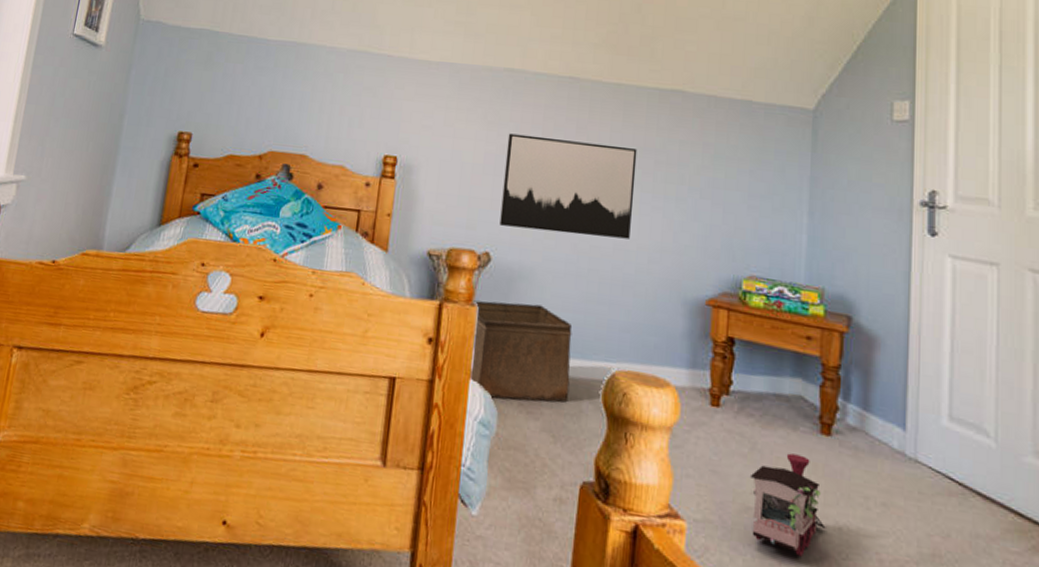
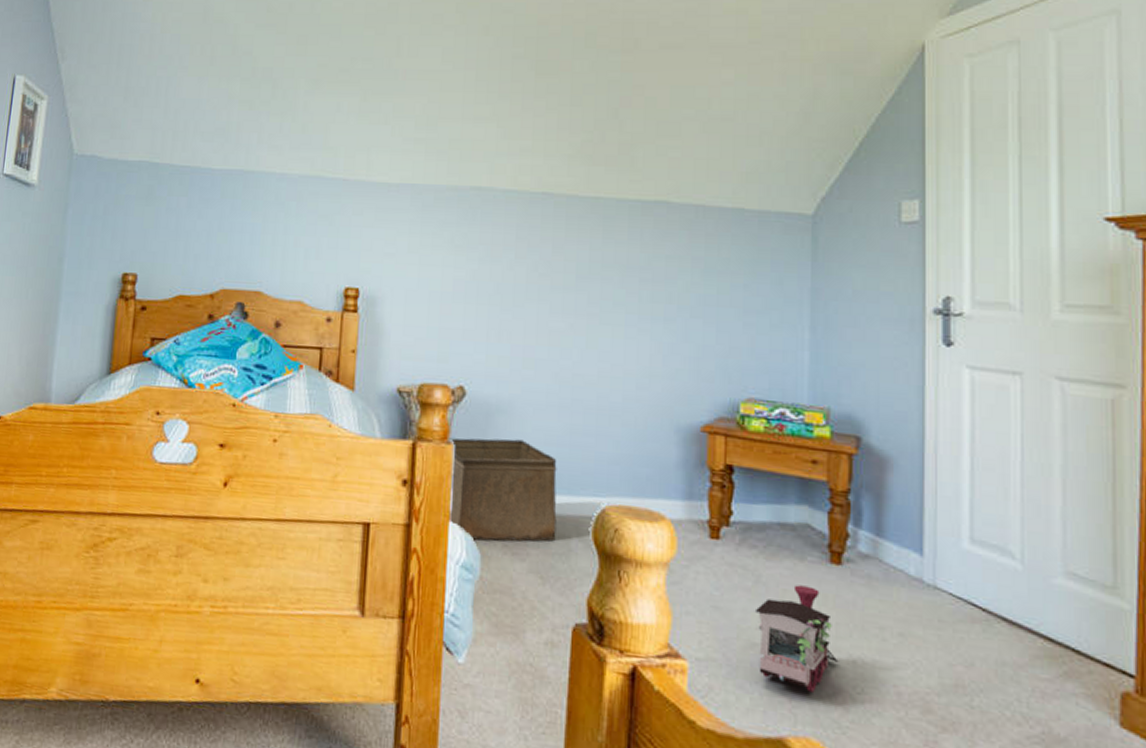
wall art: present [499,133,637,239] -> none [473,257,620,365]

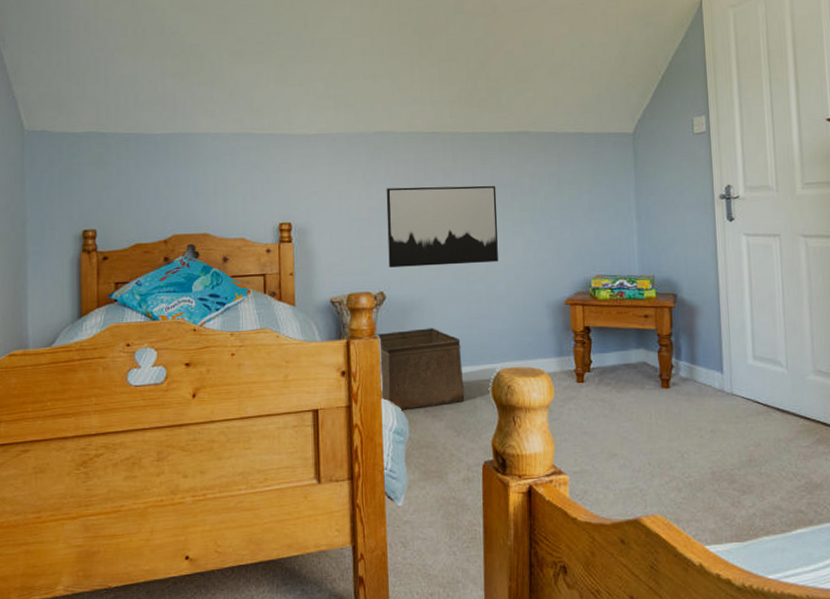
wall art: none [473,257,620,365] -> present [386,185,498,267]
toy train: present [754,585,839,693] -> none [612,407,672,482]

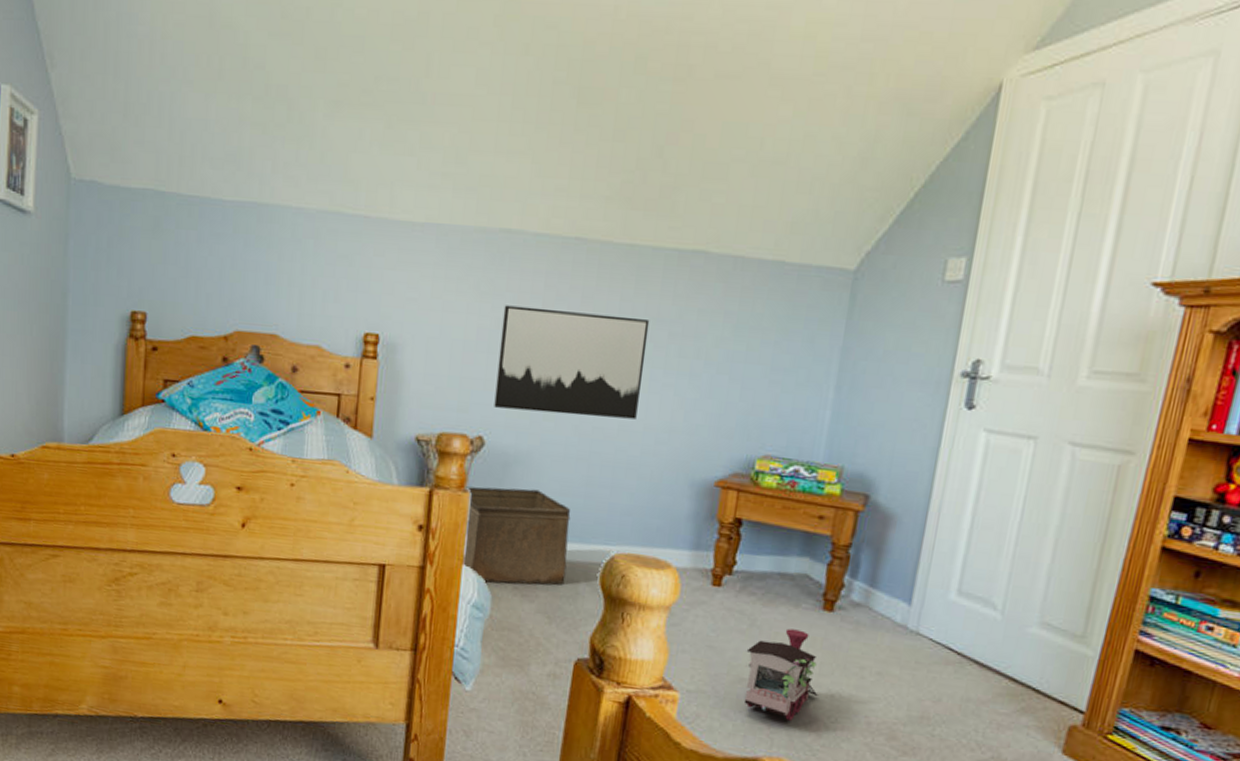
toy train: none [612,407,672,482] -> present [745,628,818,721]

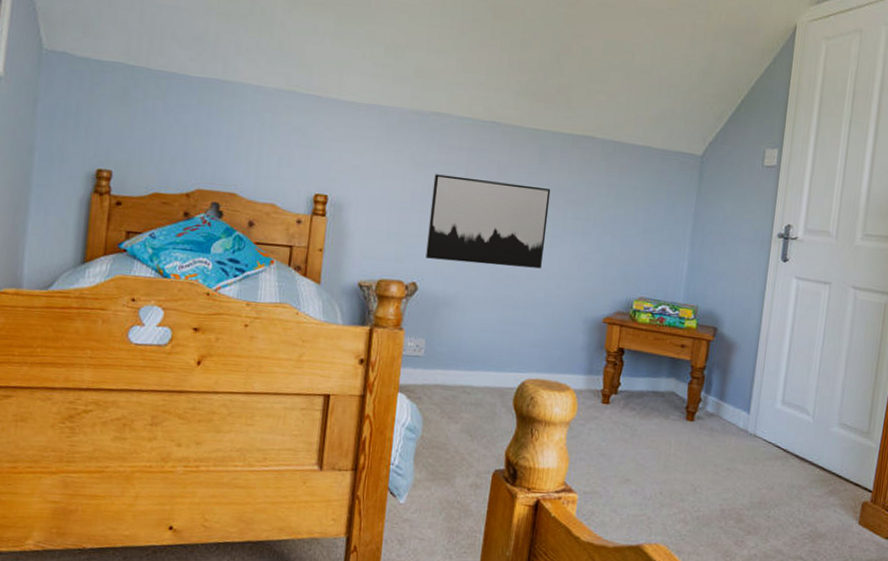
storage bin: present [464,486,571,585] -> none [400,325,490,408]
toy train: present [745,628,818,721] -> none [629,436,685,512]

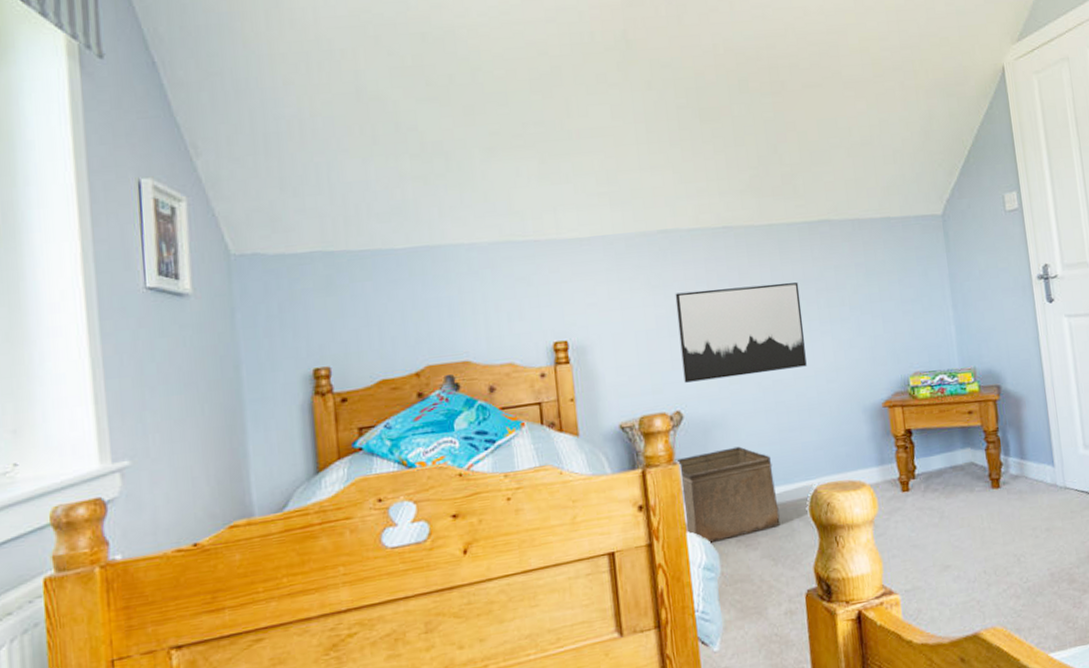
storage bin: none [400,325,490,408] -> present [675,446,780,543]

